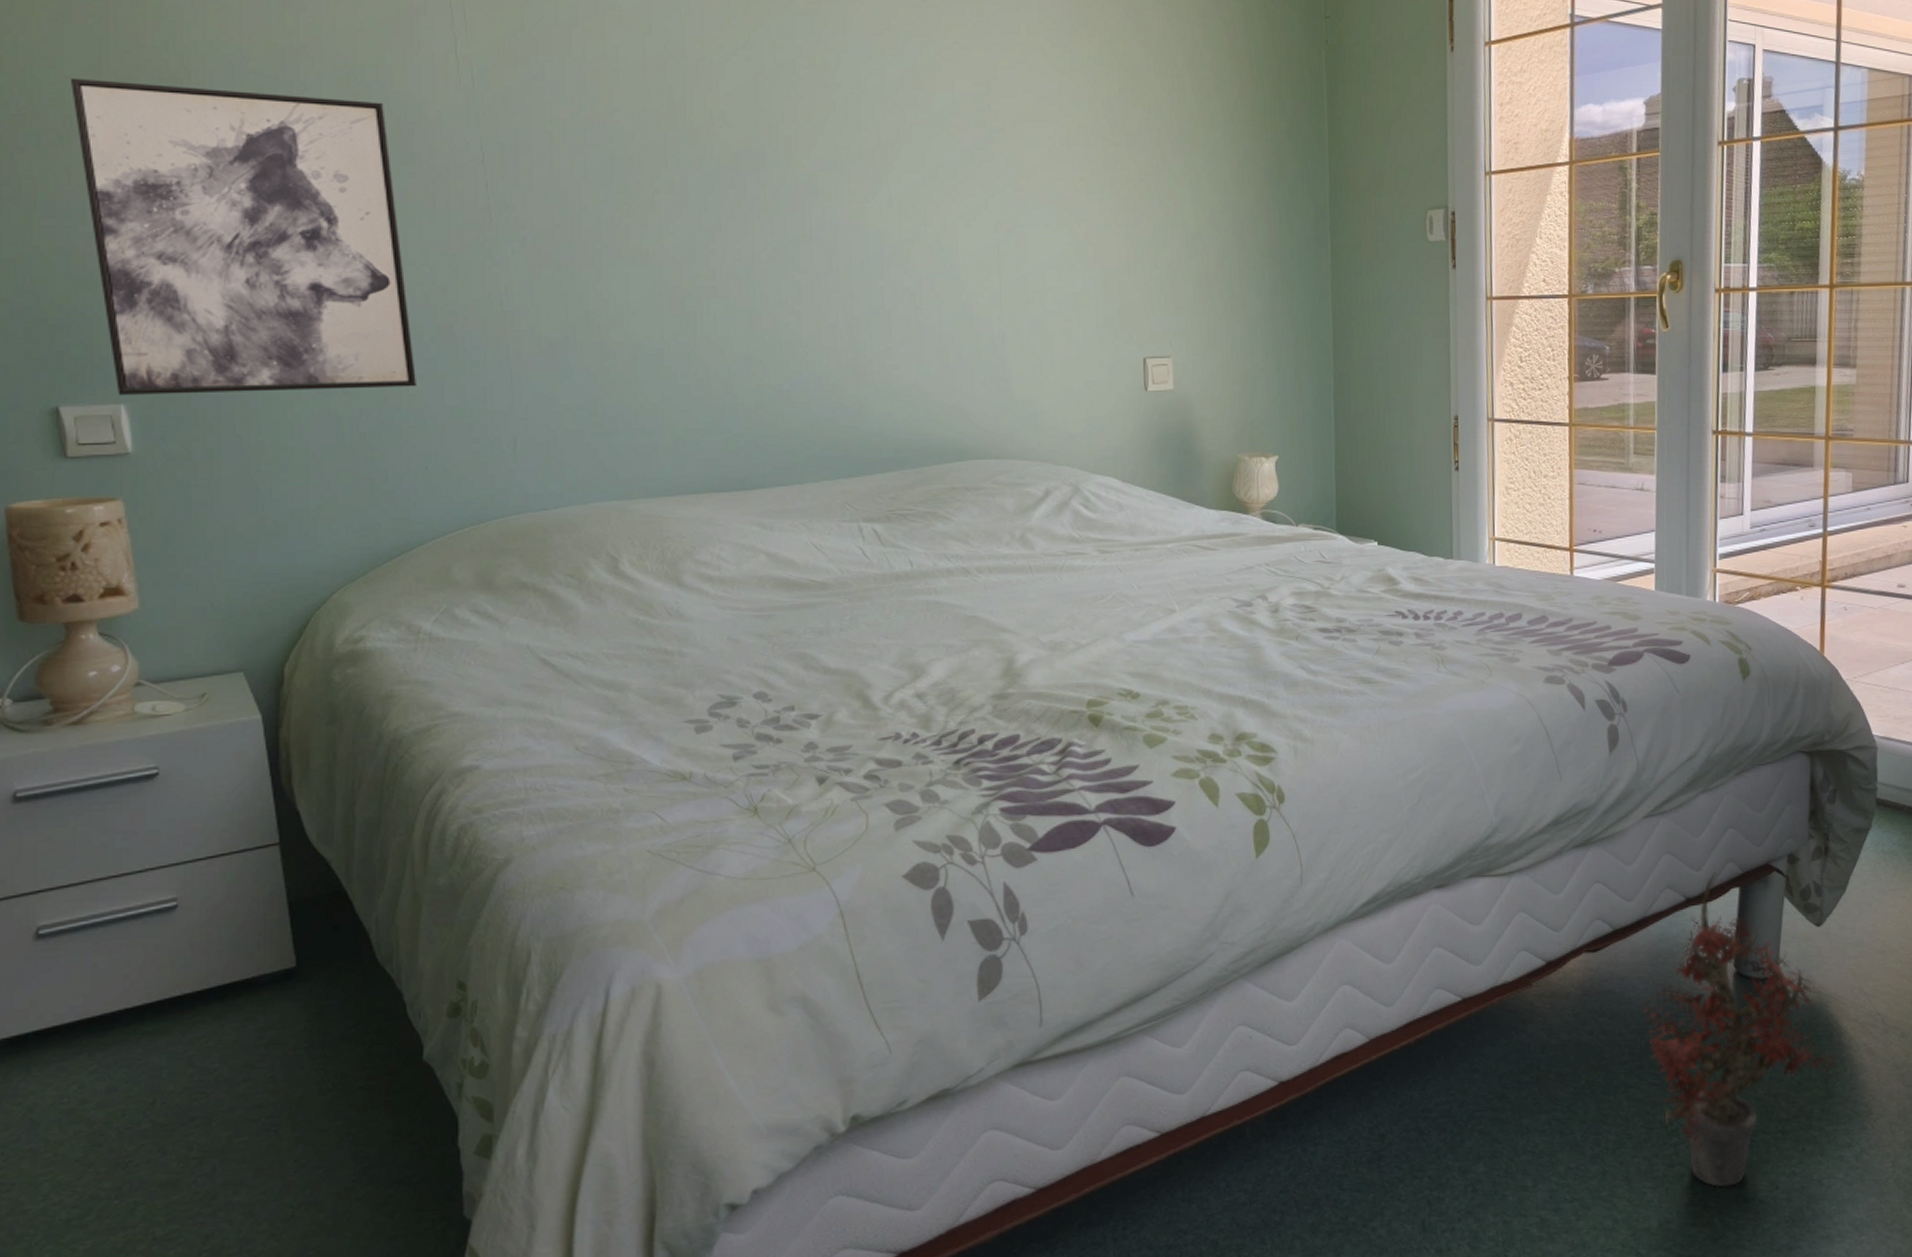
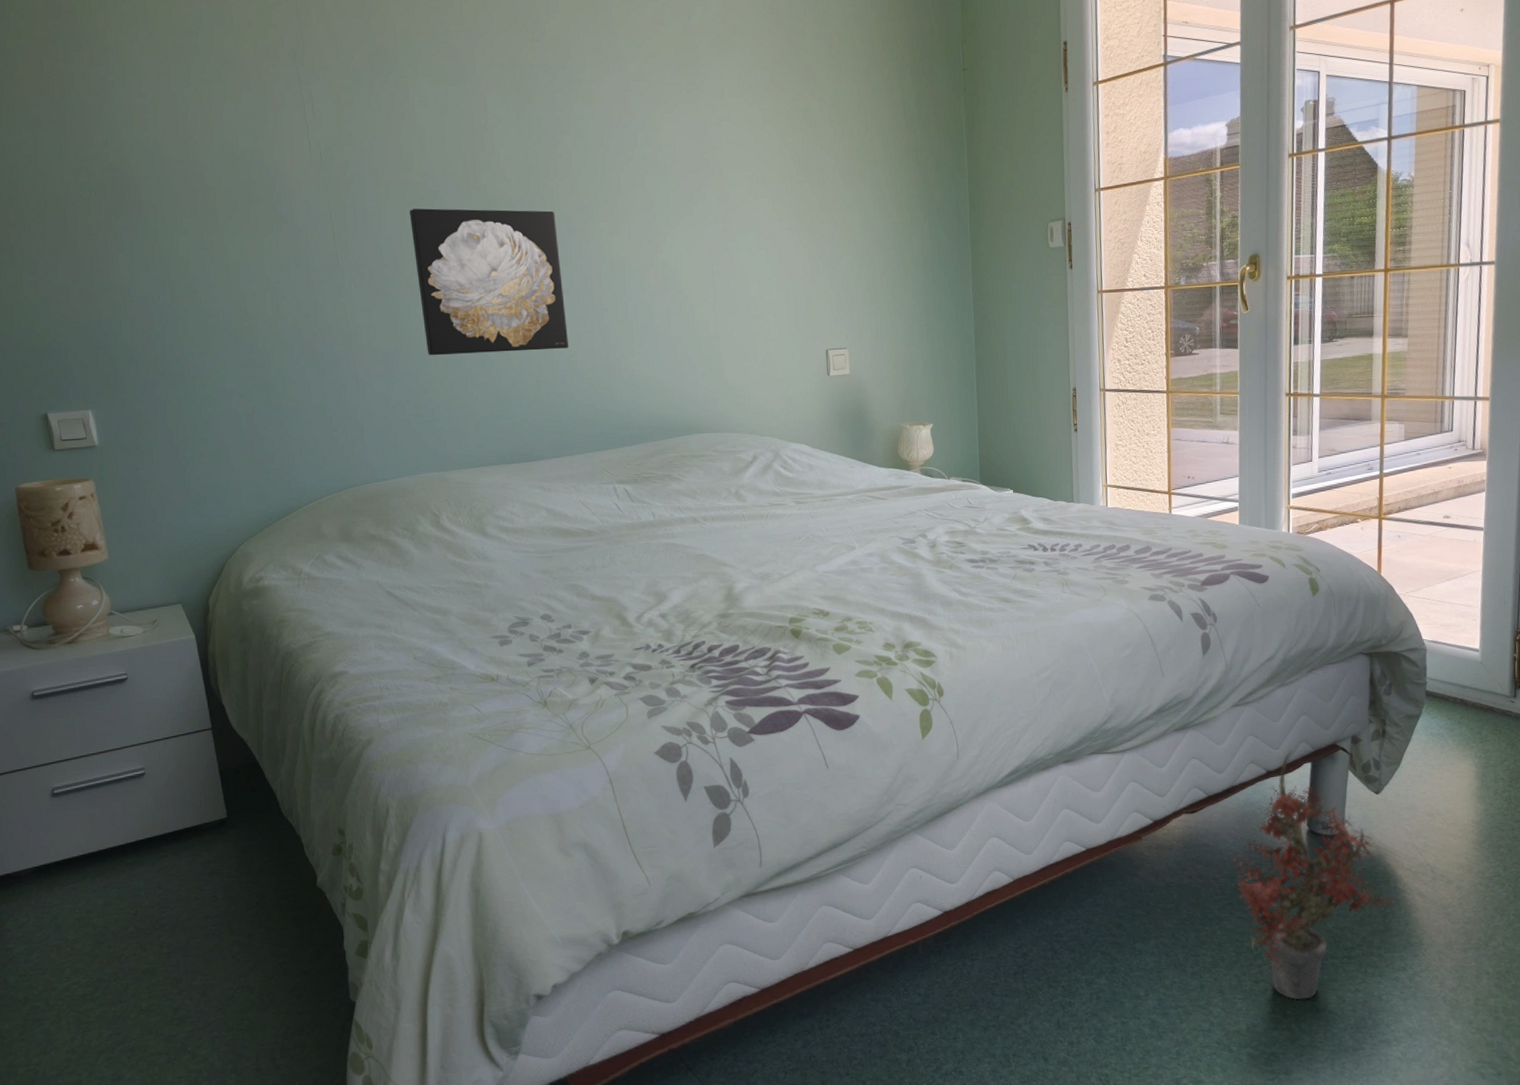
wall art: present [71,77,416,395] -> none [43,170,291,403]
wall art: none [592,154,804,348] -> present [409,208,568,356]

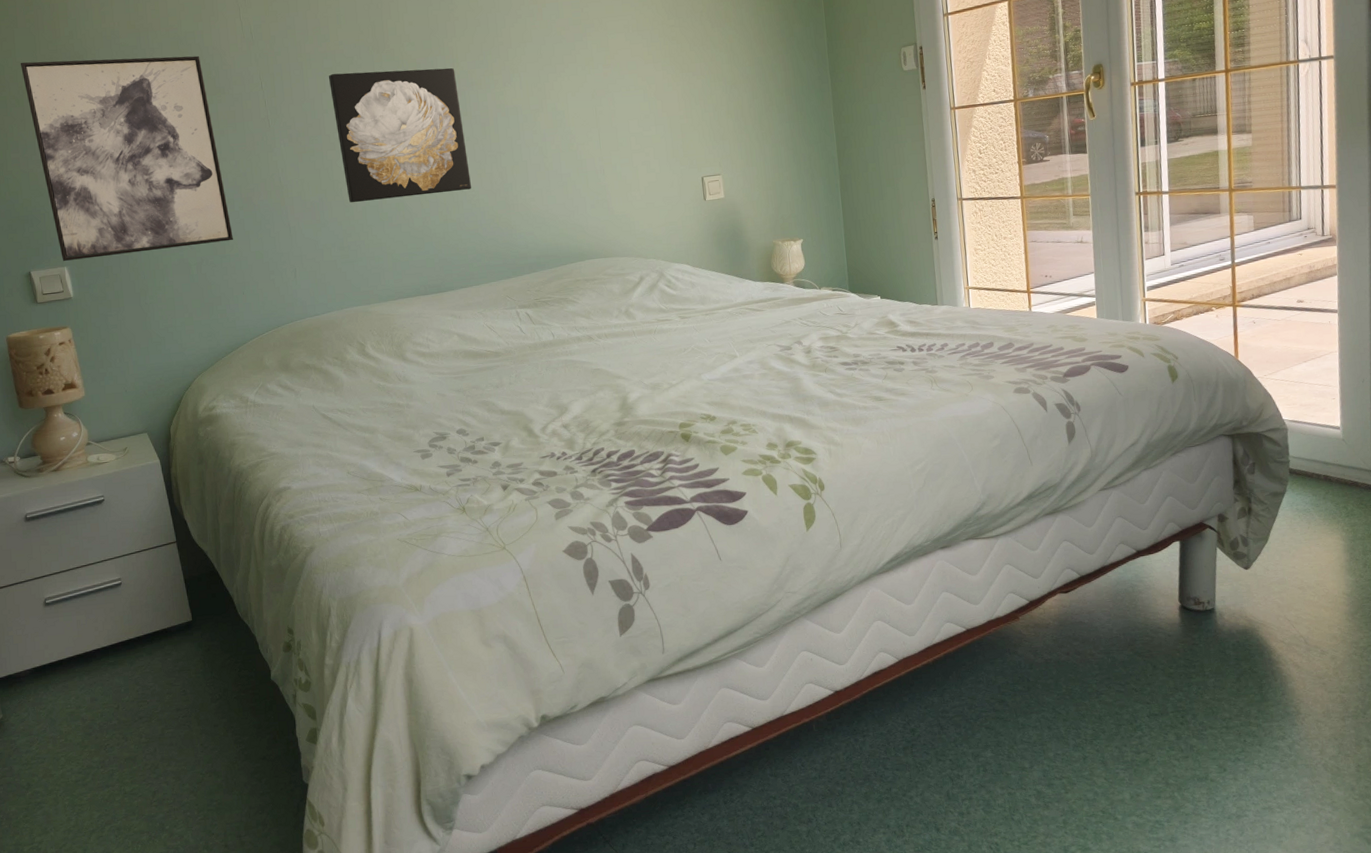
wall art: none [43,170,291,403] -> present [21,55,233,261]
potted plant: present [1233,750,1395,1001] -> none [1108,529,1270,770]

